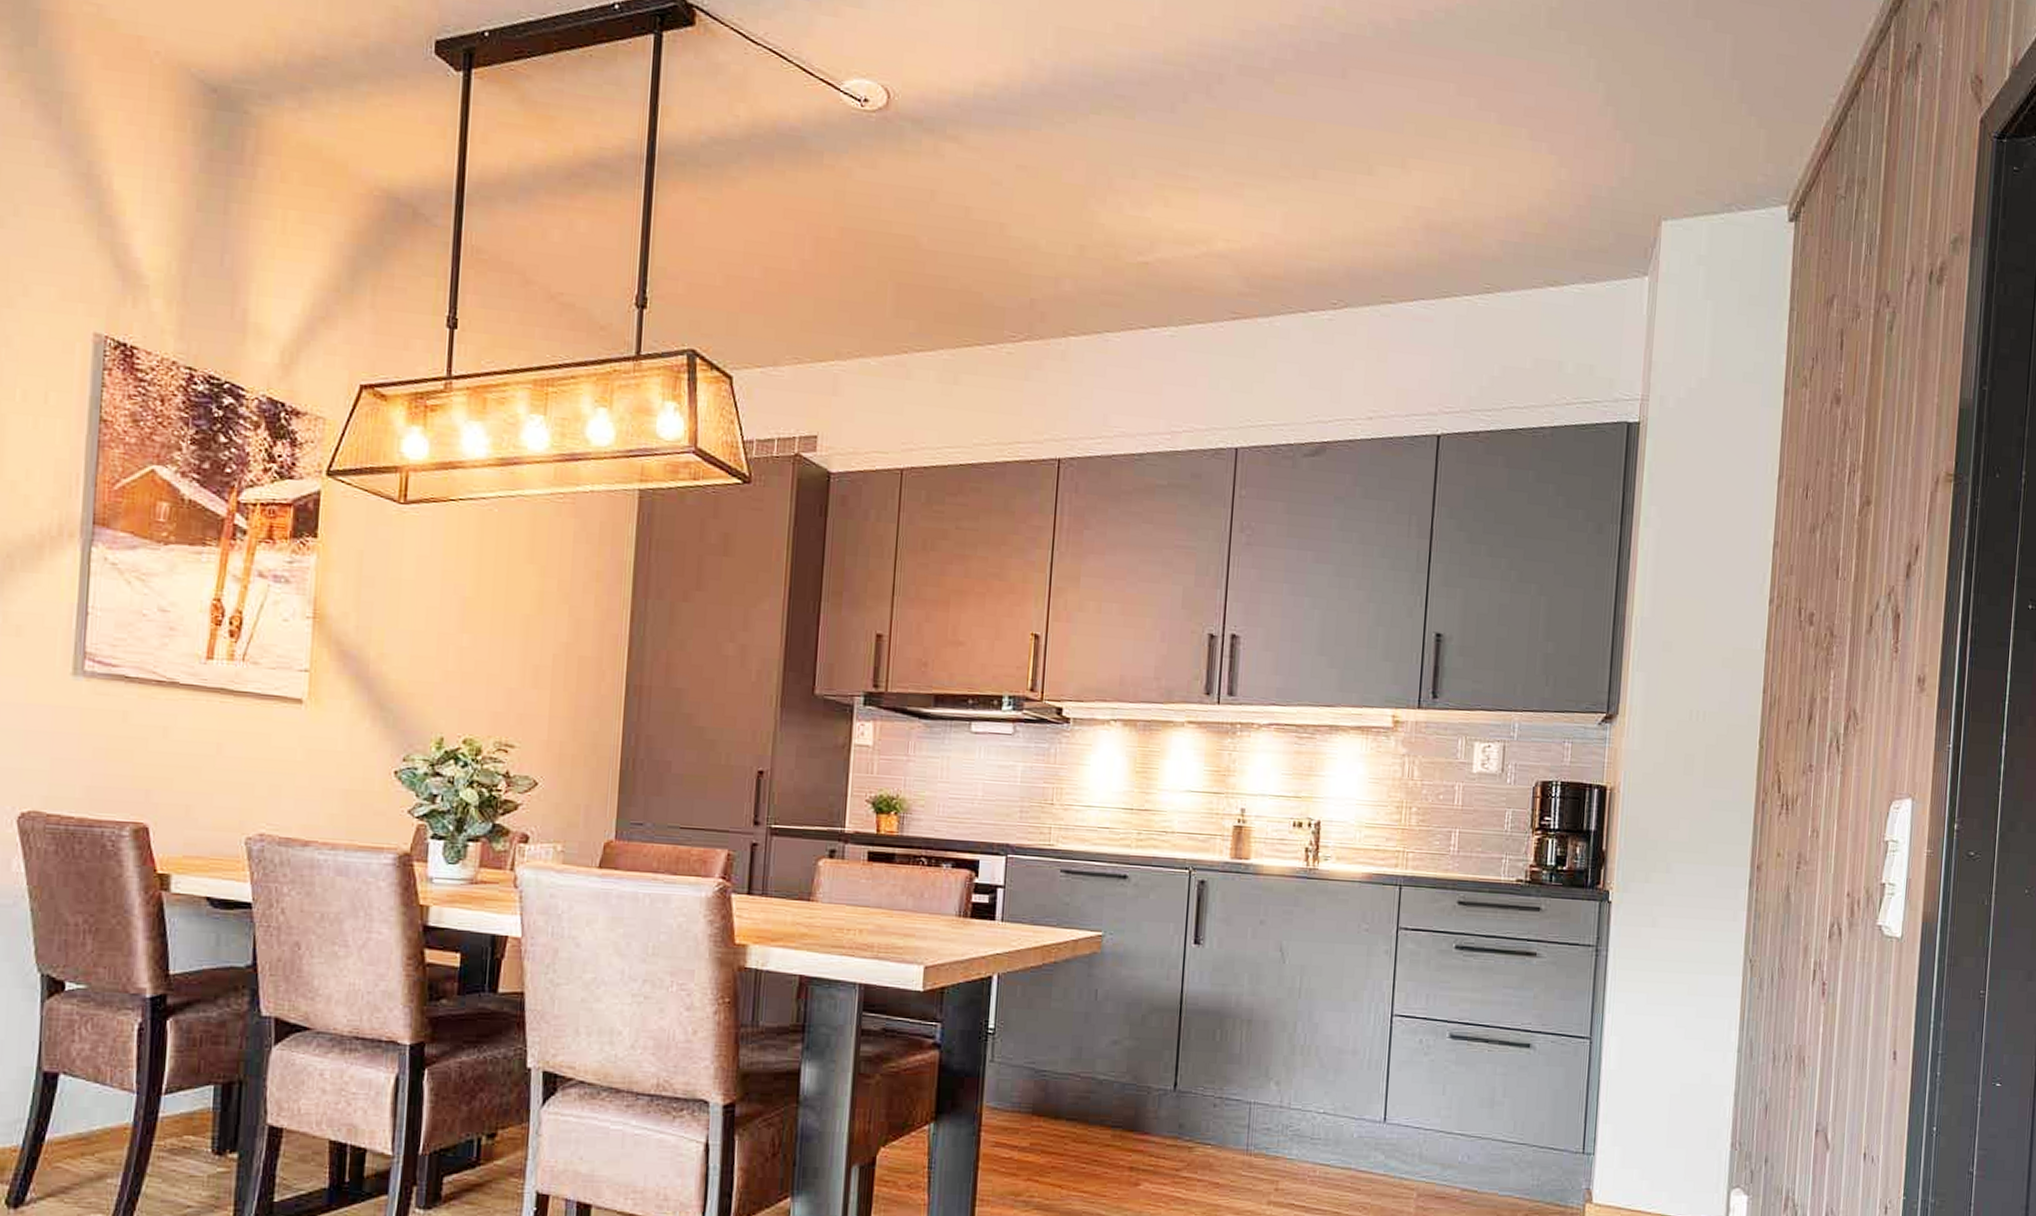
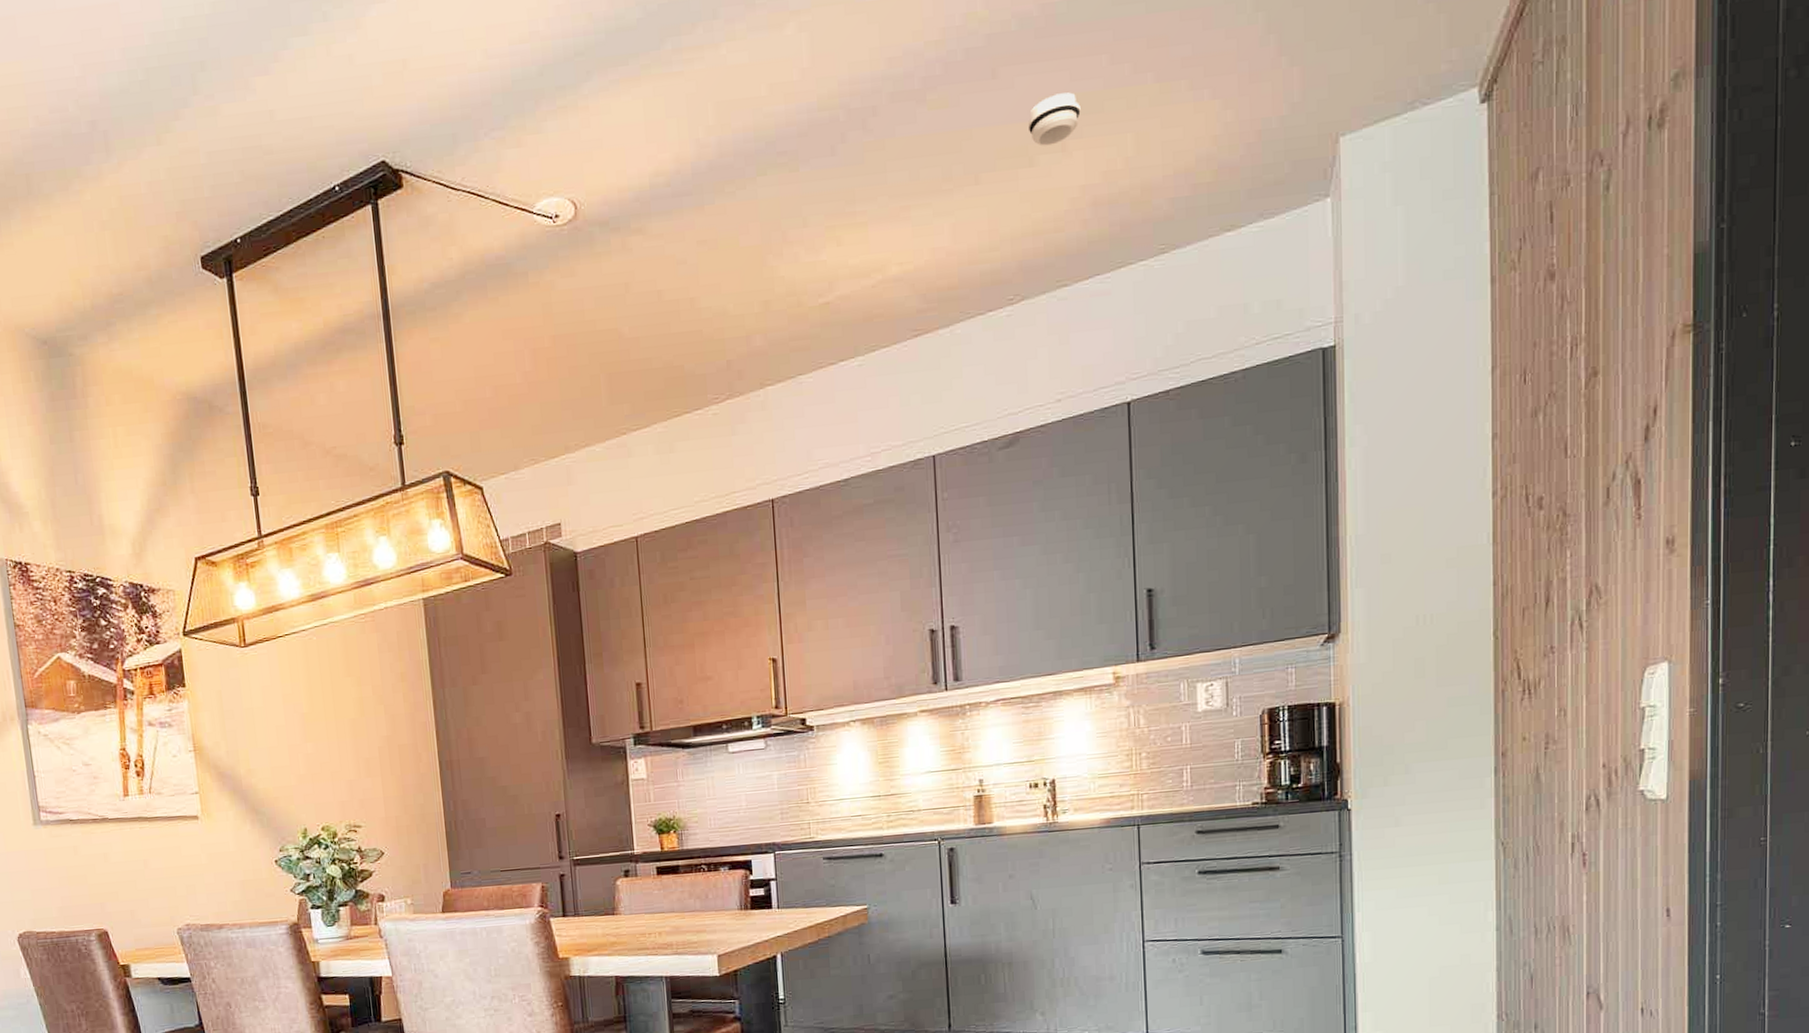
smoke detector: none [1372,109,1424,159] -> present [1028,92,1081,146]

